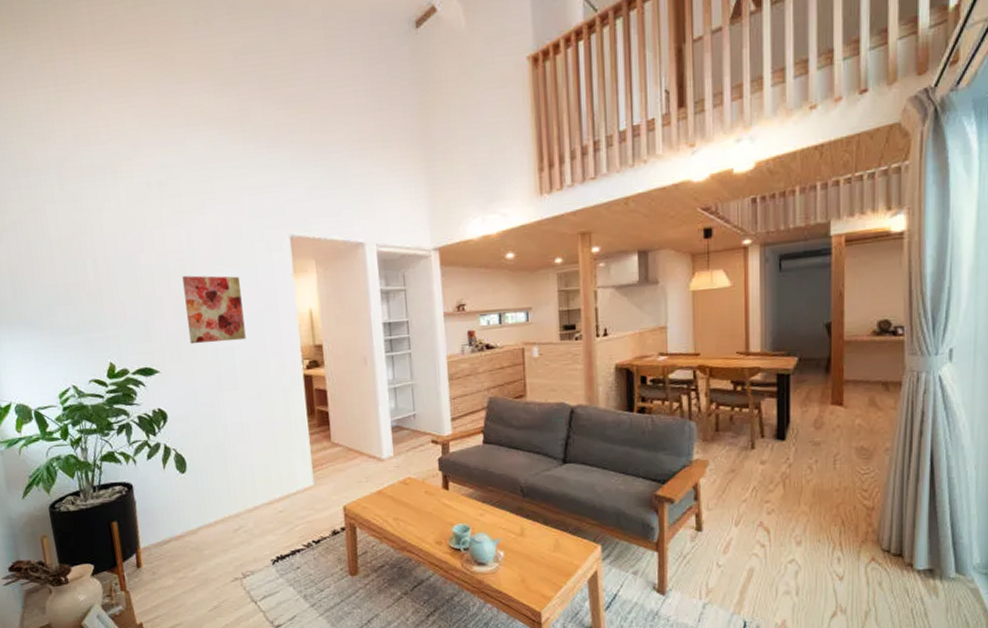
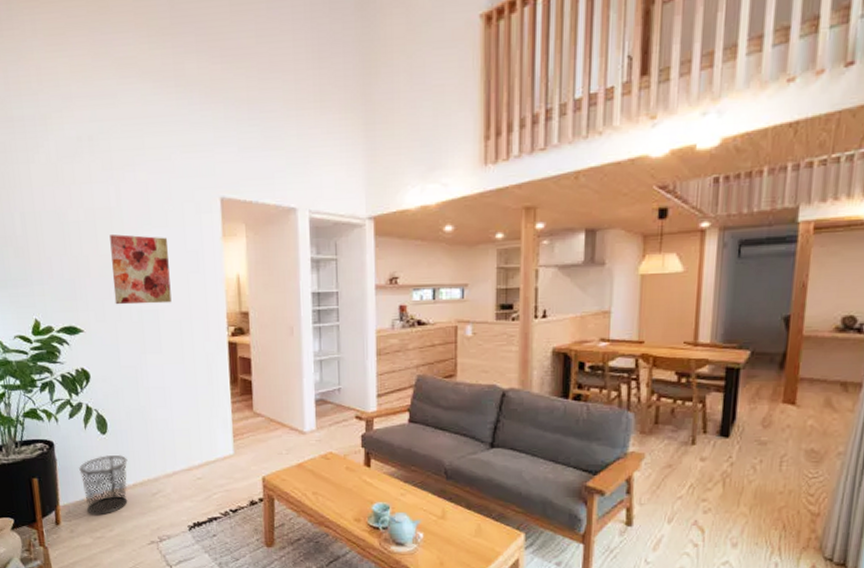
waste bin: none [159,492,210,555] -> present [79,454,128,515]

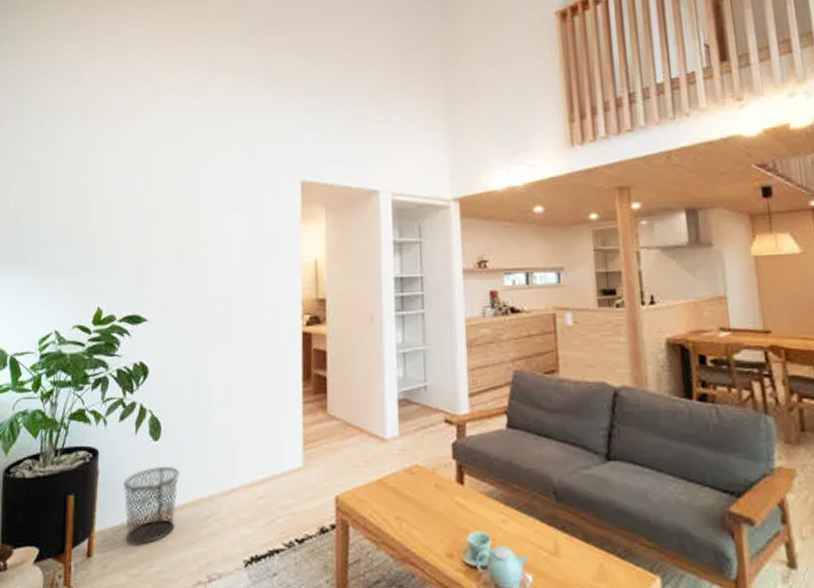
wall art: present [110,234,172,305] -> none [184,218,245,292]

